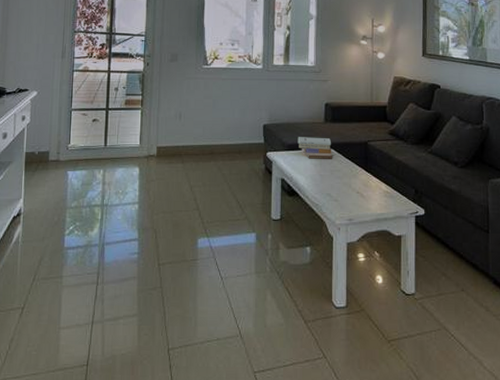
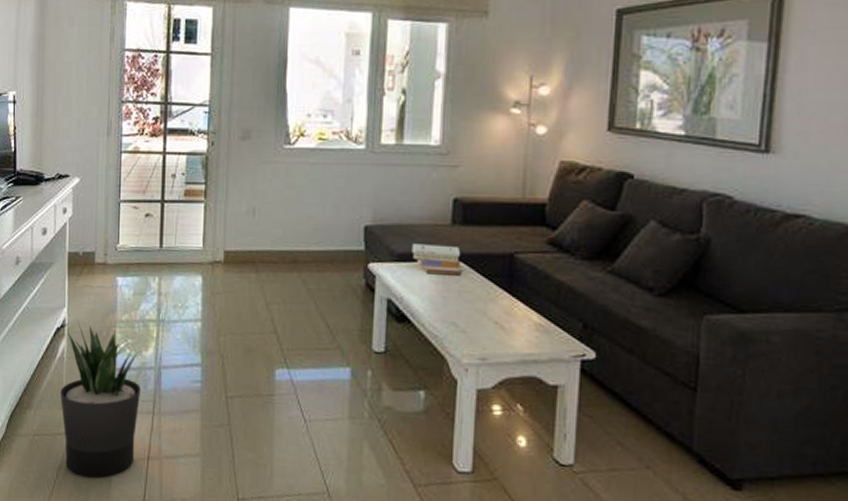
planter: none [14,209,87,345] -> present [59,321,141,478]

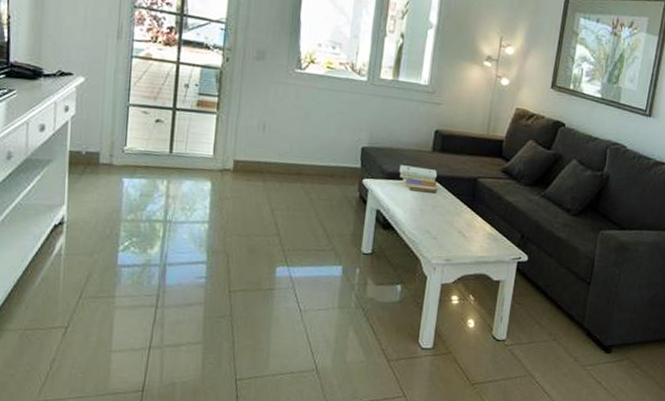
planter: present [59,321,141,478] -> none [55,219,144,368]

